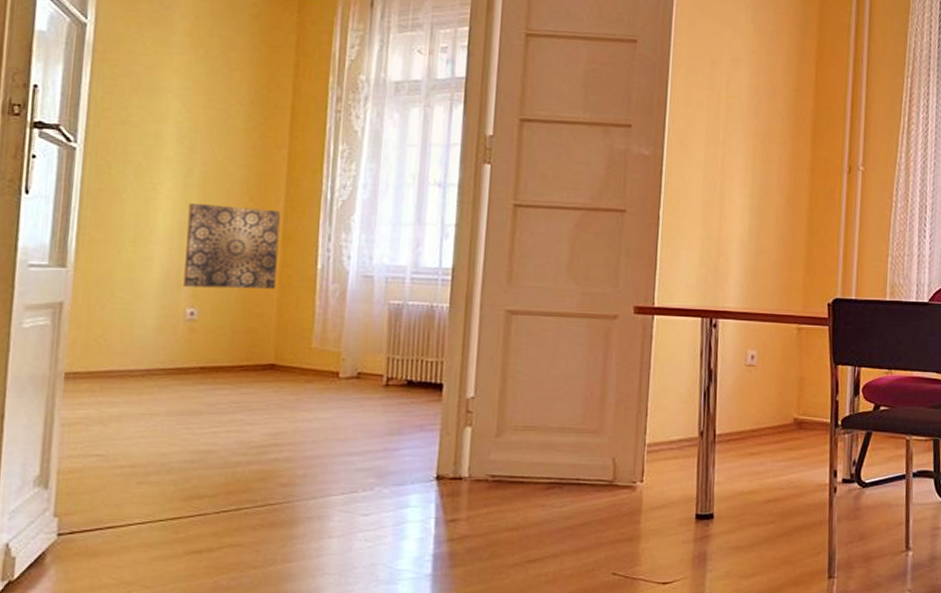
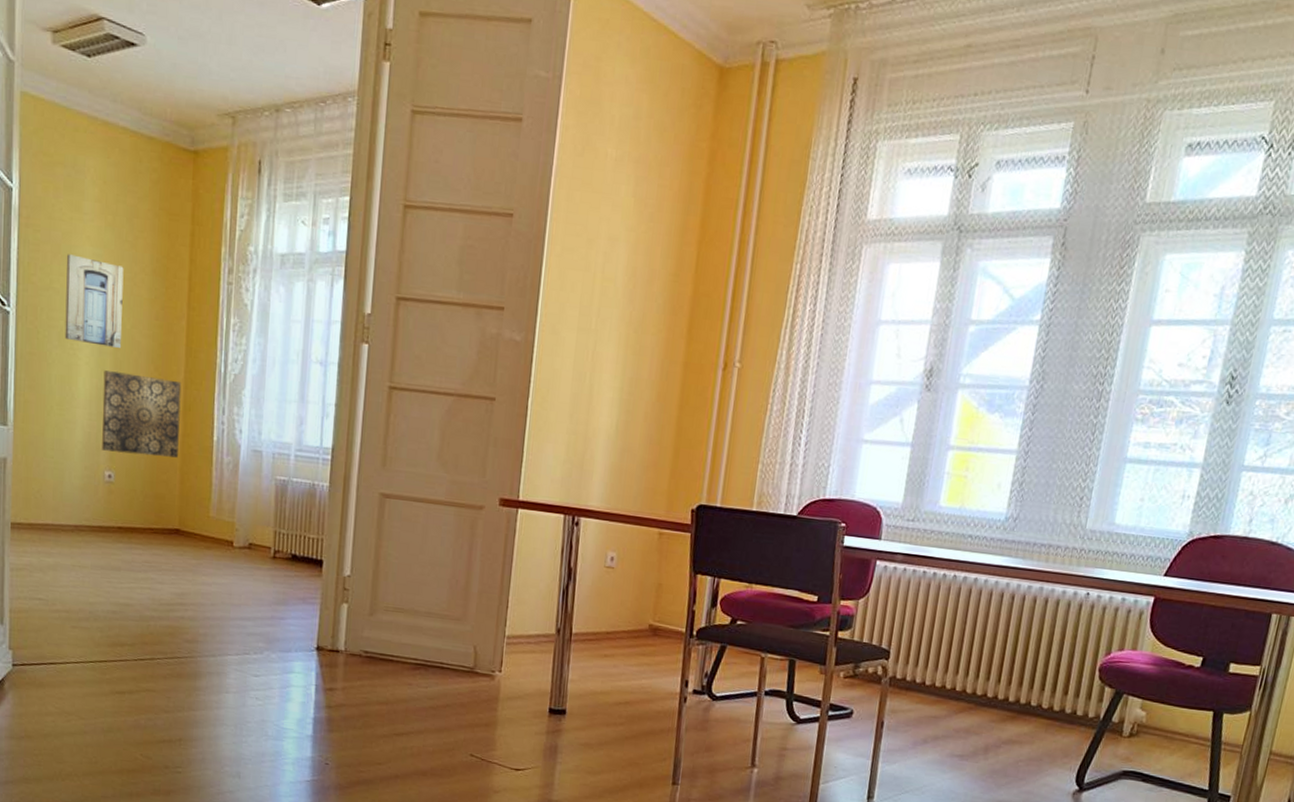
wall art: none [142,87,217,180] -> present [64,254,124,348]

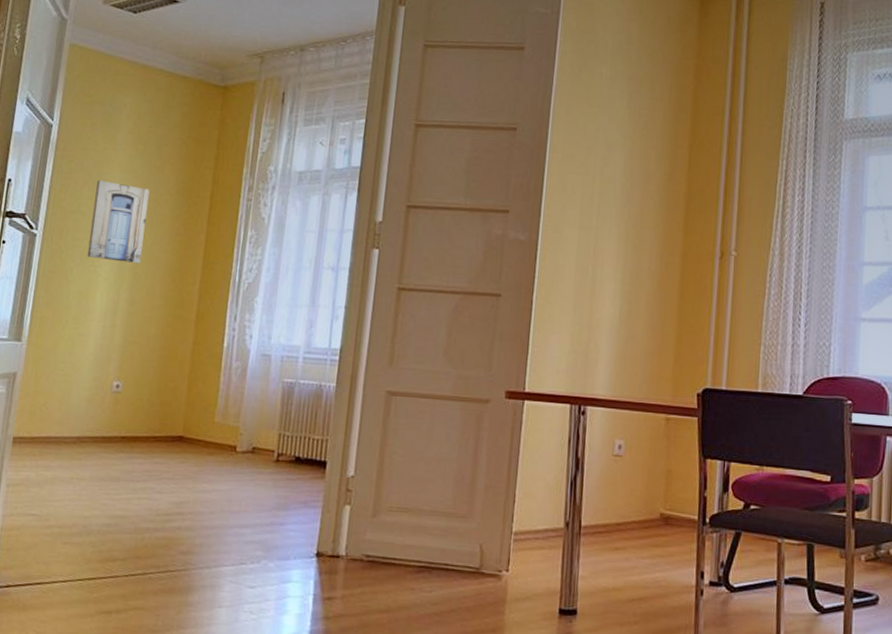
wall art: present [102,370,182,458] -> none [112,285,196,365]

